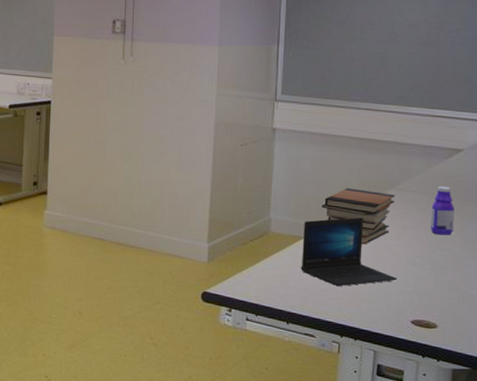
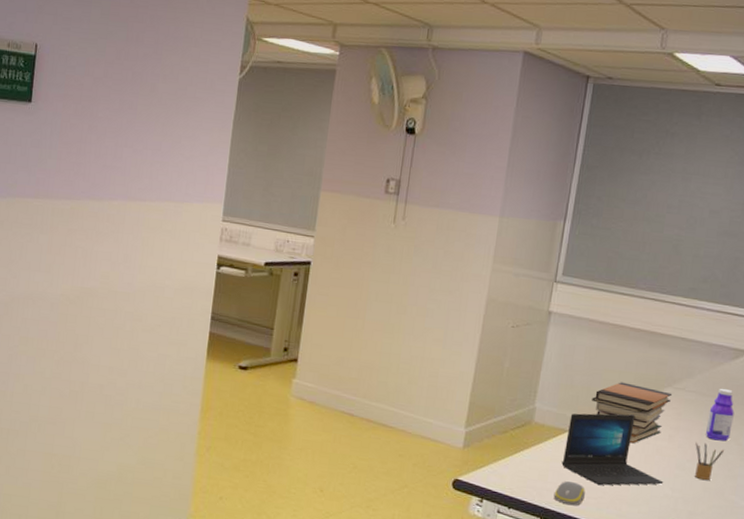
computer mouse: none [297,284,326,308] -> present [553,480,586,506]
pencil box: none [422,238,449,273] -> present [695,442,724,480]

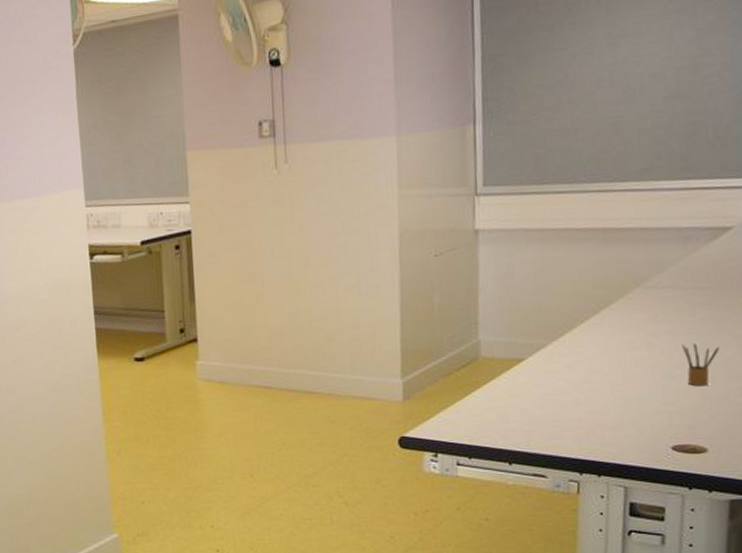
computer mouse: present [553,480,586,506] -> none [520,415,558,443]
laptop: present [561,413,664,486] -> none [523,327,651,415]
book stack: present [592,382,673,444] -> none [545,292,643,360]
bottle: present [706,388,735,442] -> none [692,276,725,338]

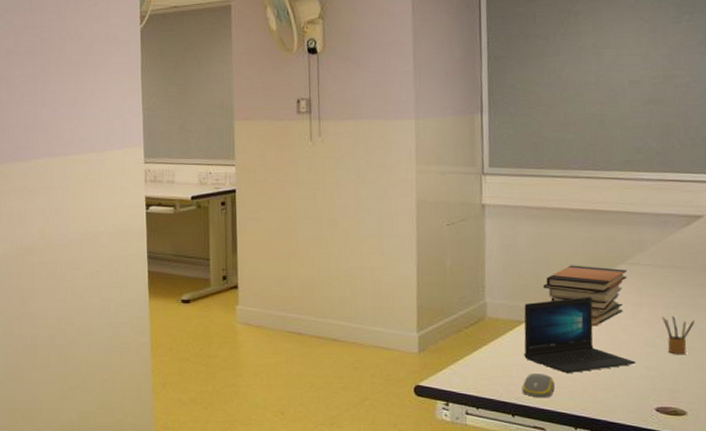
computer mouse: none [520,415,558,443] -> present [521,372,555,398]
laptop: none [523,327,651,415] -> present [524,297,636,374]
book stack: none [545,292,643,360] -> present [543,265,628,326]

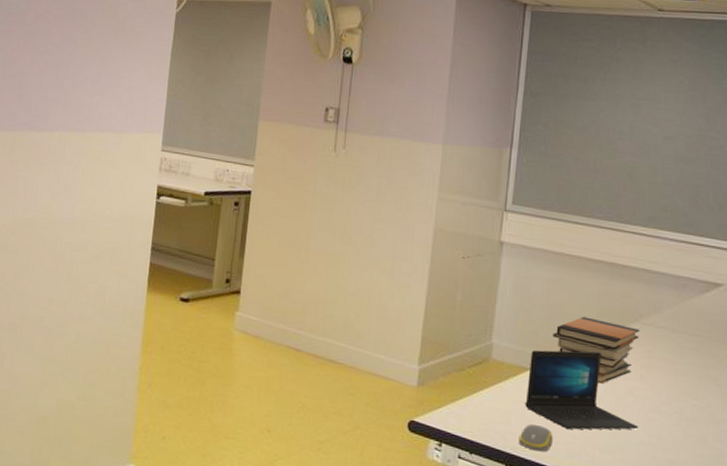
pencil box: present [662,316,695,354] -> none [670,382,703,425]

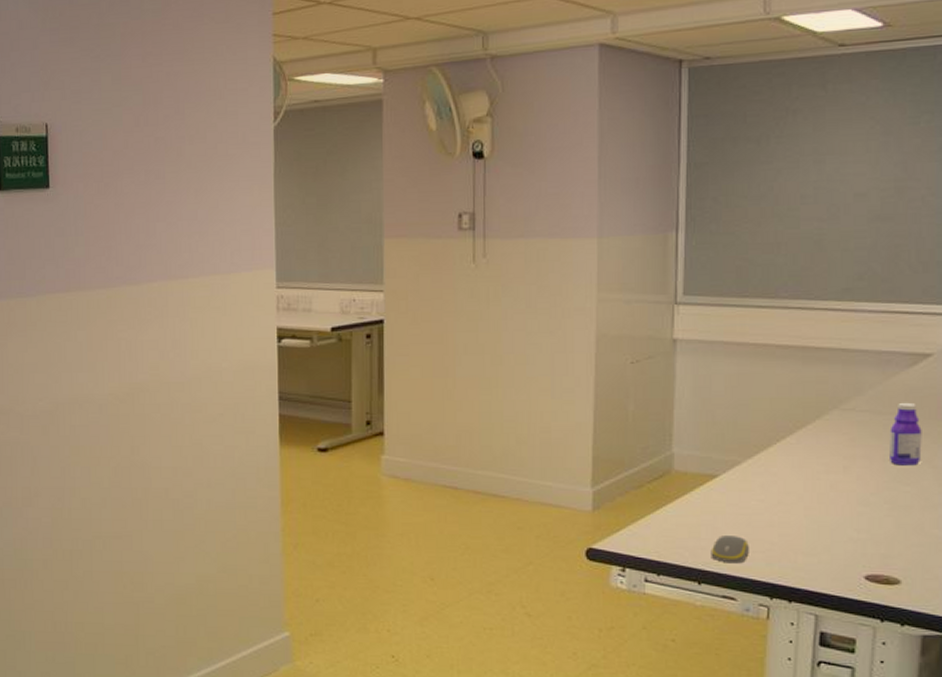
laptop: present [525,350,639,430] -> none [715,448,845,536]
book stack: present [553,316,641,384] -> none [741,410,841,482]
bottle: none [681,323,710,382] -> present [889,402,922,466]

